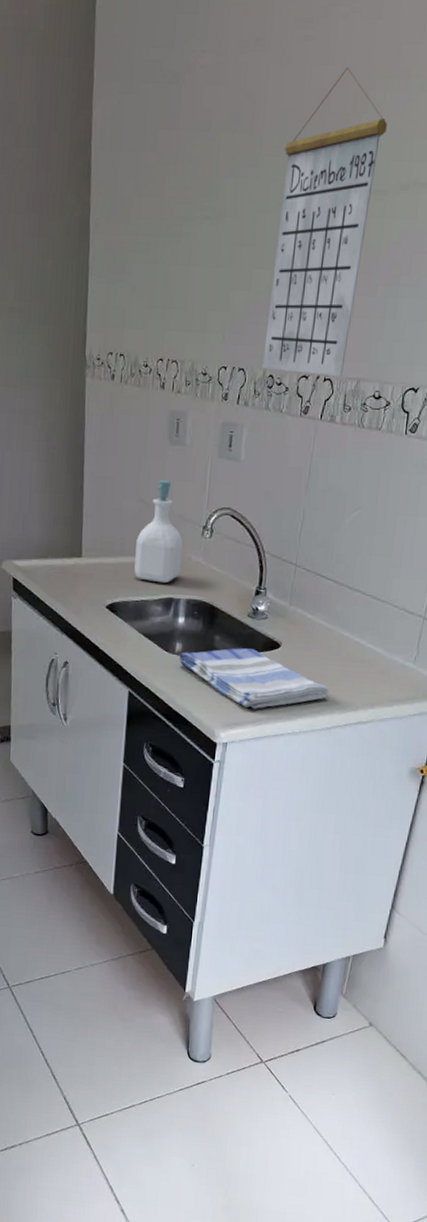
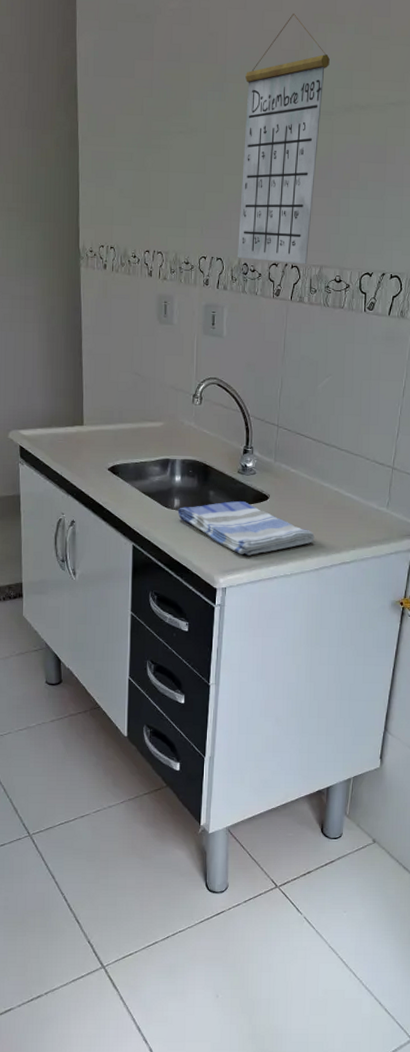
soap bottle: present [134,480,183,583] -> none [133,355,175,446]

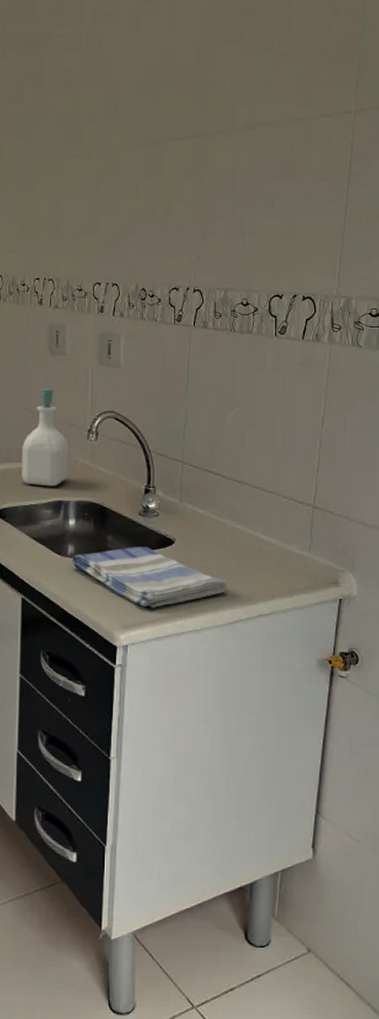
soap bottle: none [133,355,175,446] -> present [22,388,68,487]
calendar: present [238,14,330,264] -> none [135,34,229,287]

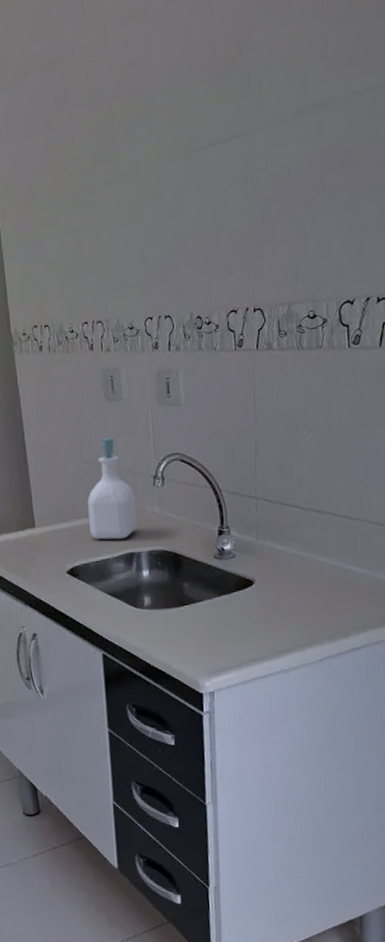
dish towel: present [72,547,227,608] -> none [149,590,314,652]

